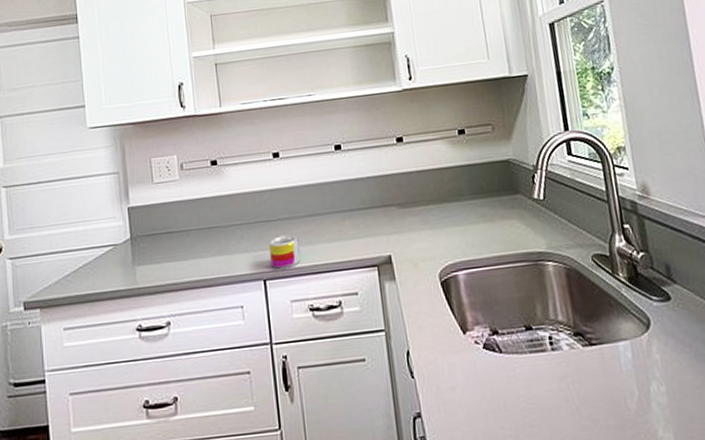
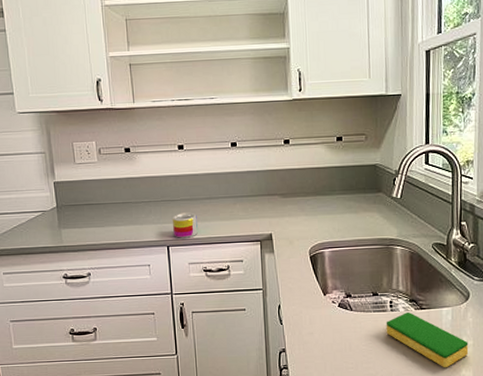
dish sponge: none [547,351,663,428] -> present [386,312,469,367]

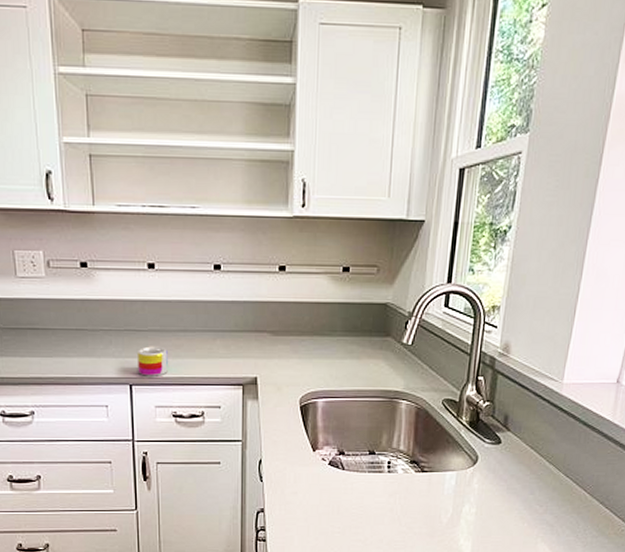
dish sponge: present [386,312,469,367] -> none [380,475,471,536]

